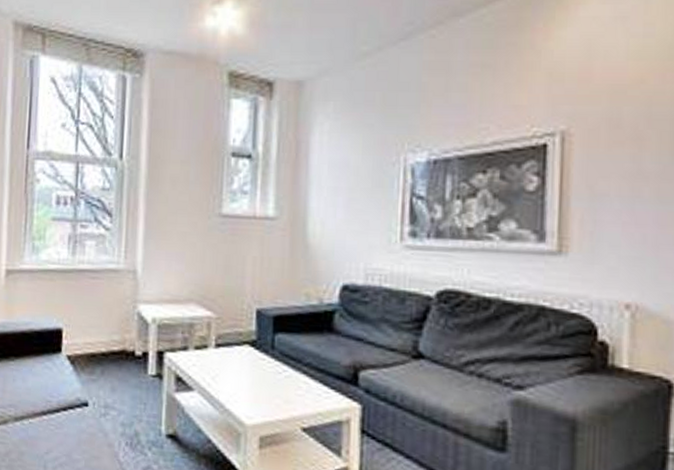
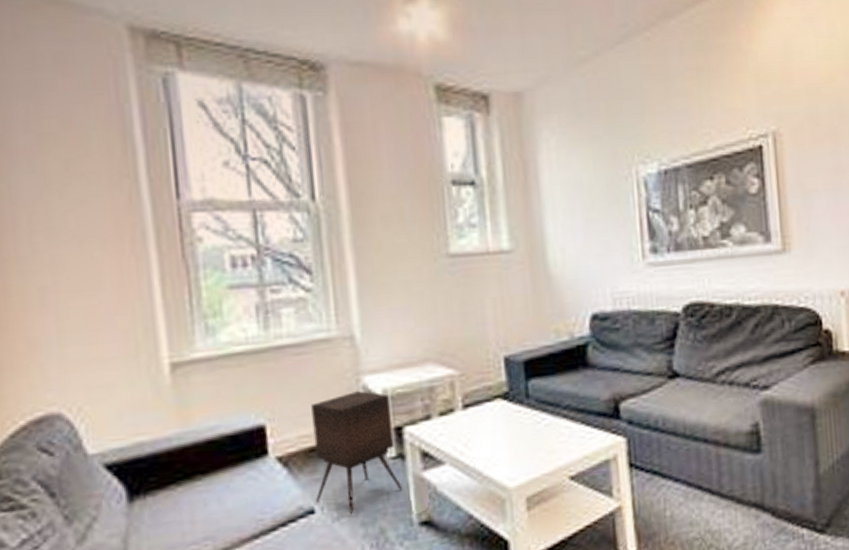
side table: none [90,315,158,415] -> present [311,391,403,515]

